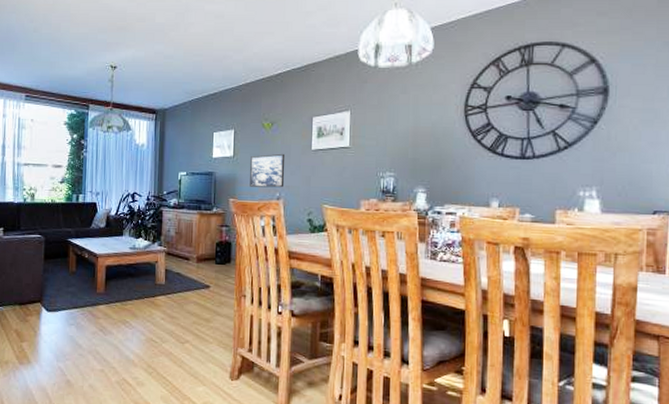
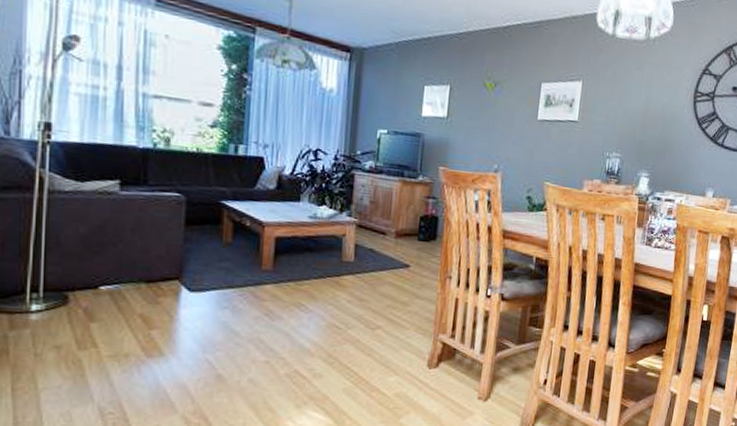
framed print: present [250,153,285,188] -> none [464,119,507,160]

